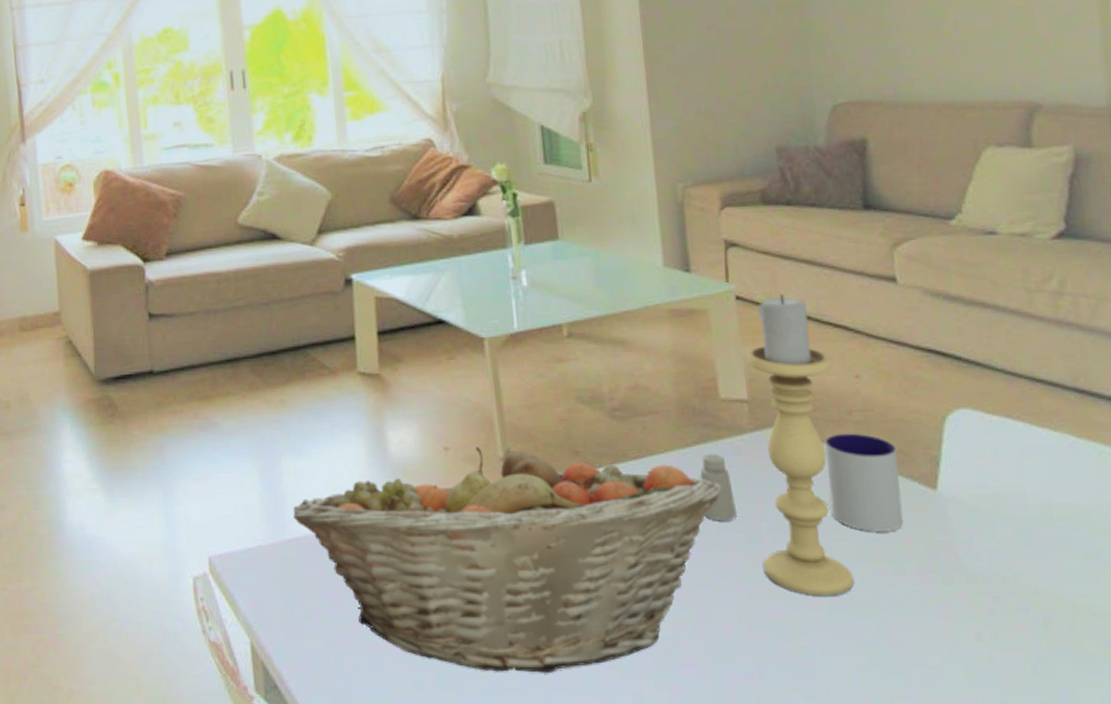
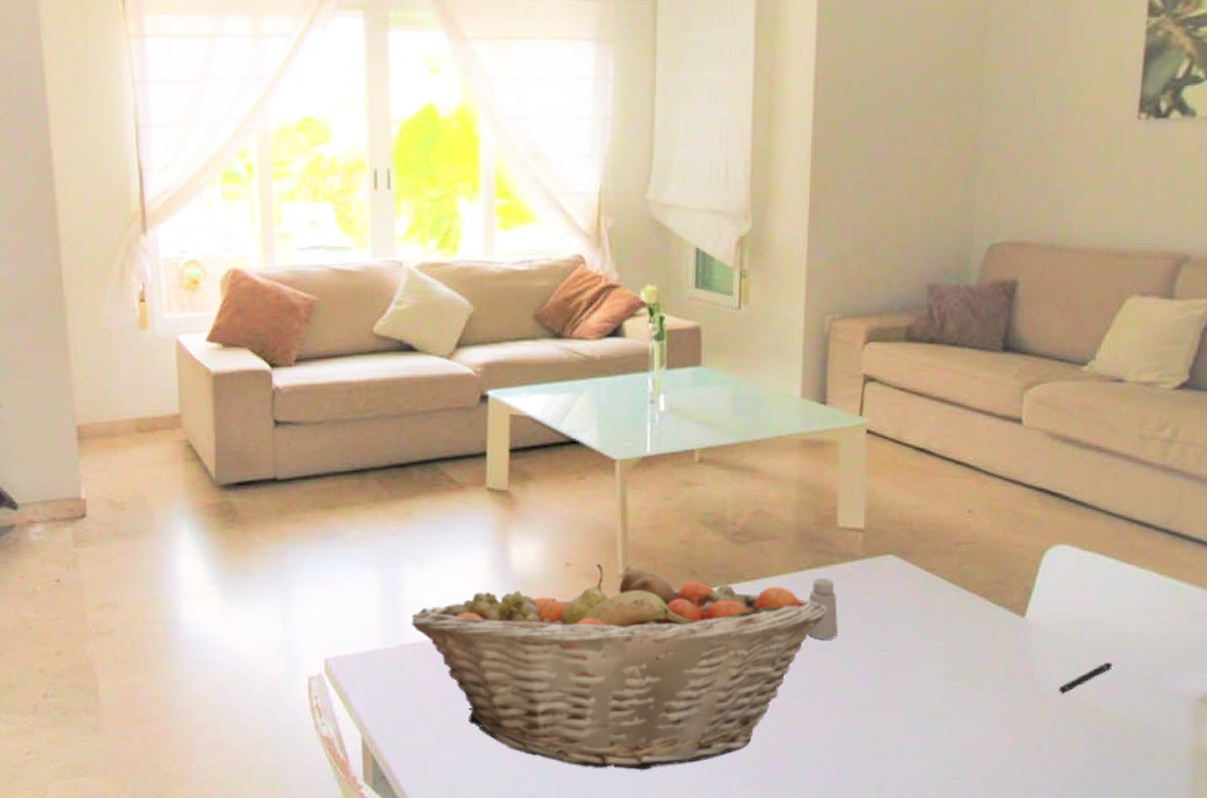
candle holder: present [746,293,854,596] -> none [855,429,948,708]
mug: present [825,433,904,533] -> none [924,563,995,654]
pen: none [990,537,1045,576] -> present [1059,662,1113,694]

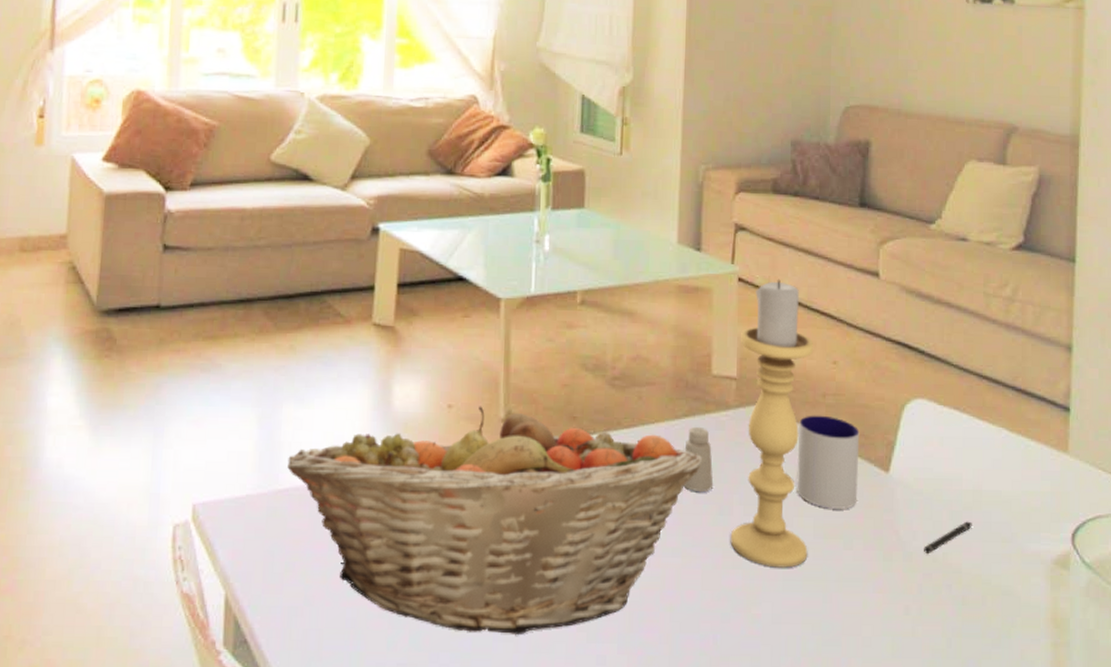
candle holder: none [855,429,948,708] -> present [730,279,814,568]
mug: none [924,563,995,654] -> present [795,415,860,510]

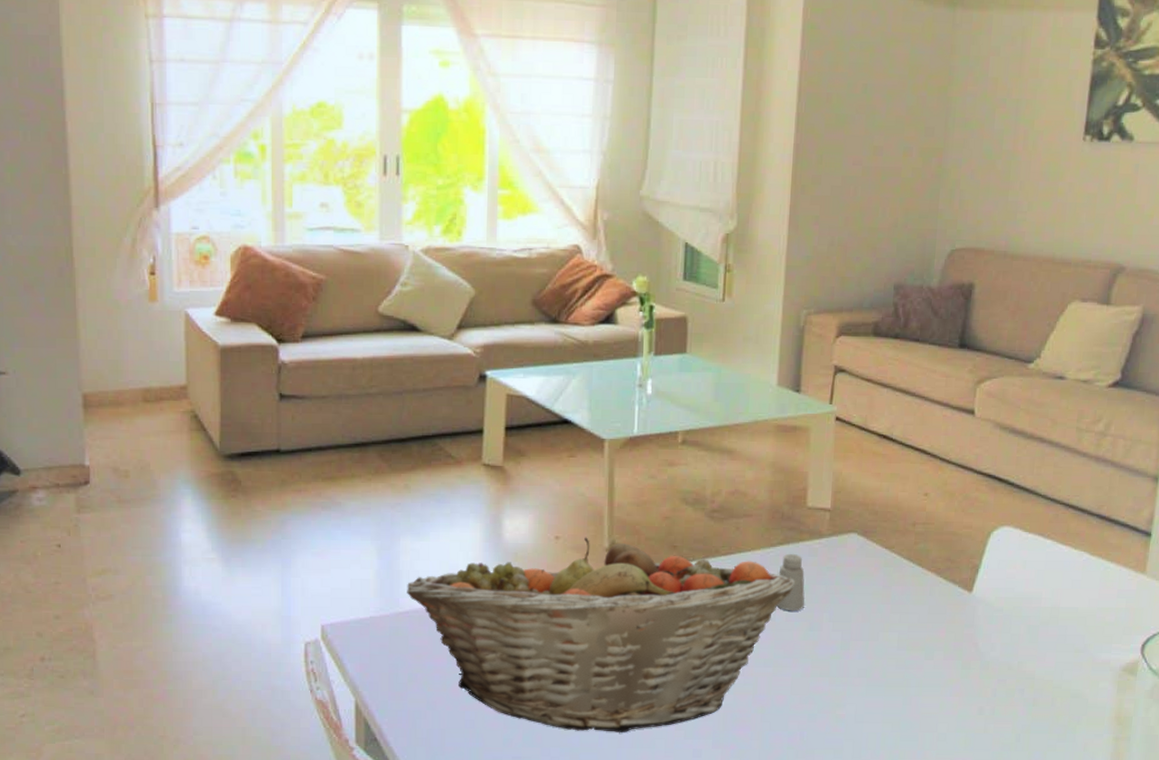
candle holder: present [730,279,814,568] -> none [819,417,907,676]
mug: present [795,415,860,510] -> none [882,542,946,626]
pen: present [924,521,972,555] -> none [1000,634,1048,663]

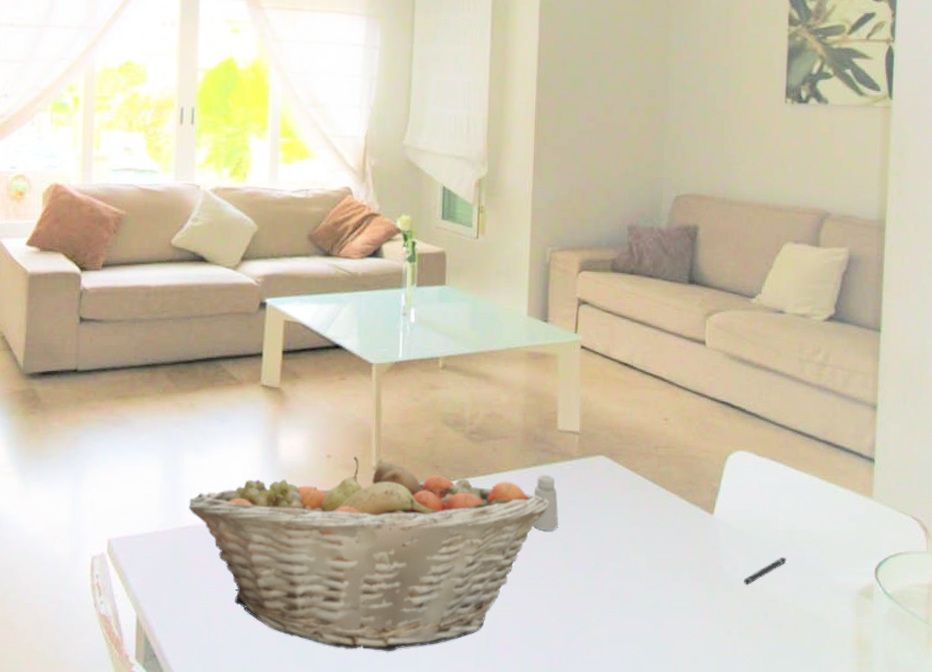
pen: none [1000,634,1048,663] -> present [744,557,787,586]

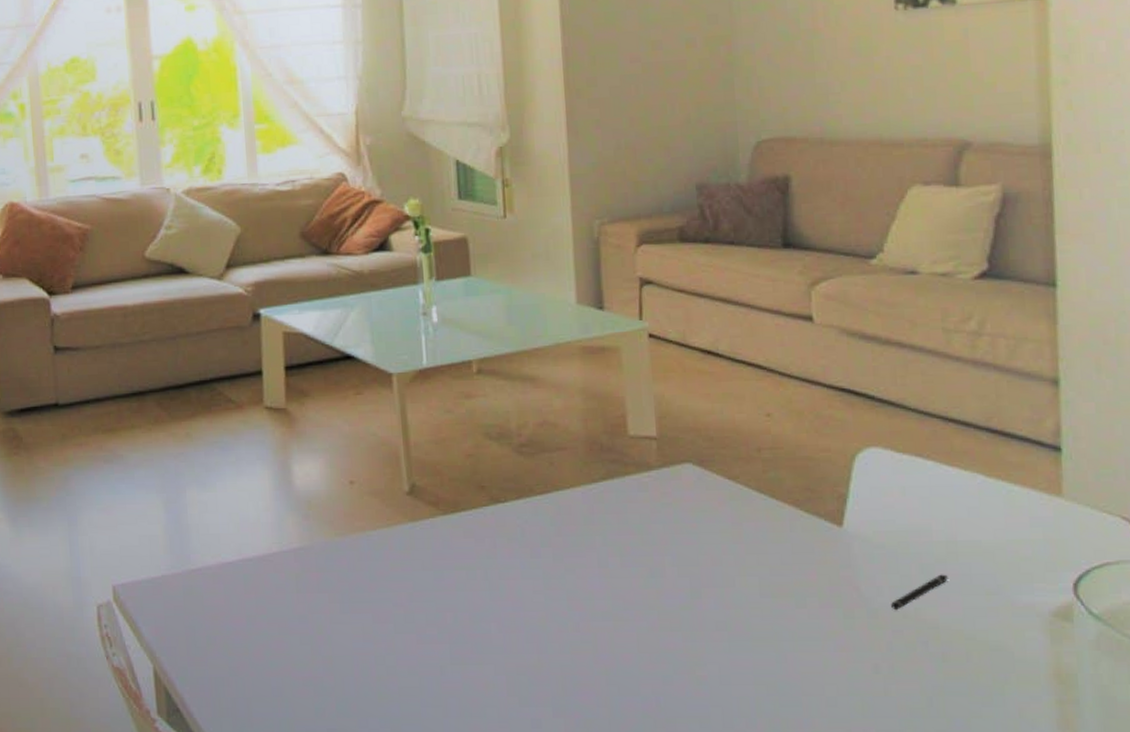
fruit basket: present [189,456,550,651] -> none [197,480,627,700]
saltshaker: present [532,474,559,530] -> none [605,489,641,555]

